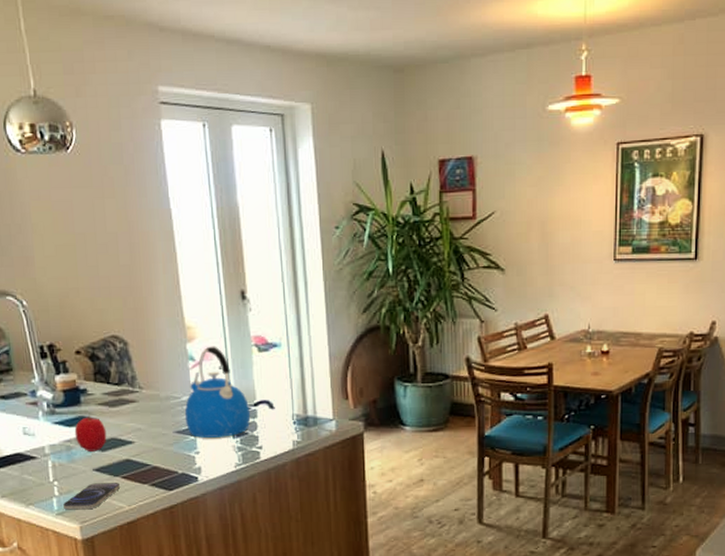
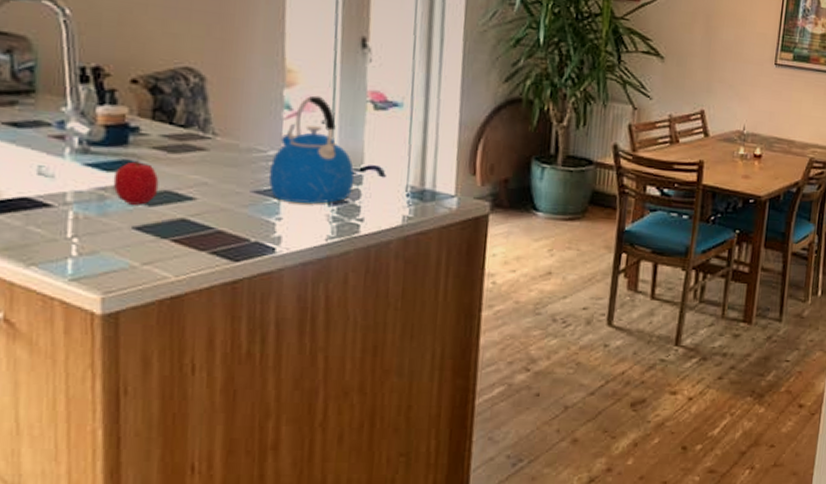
smartphone: present [63,483,120,510] -> none [82,244,167,277]

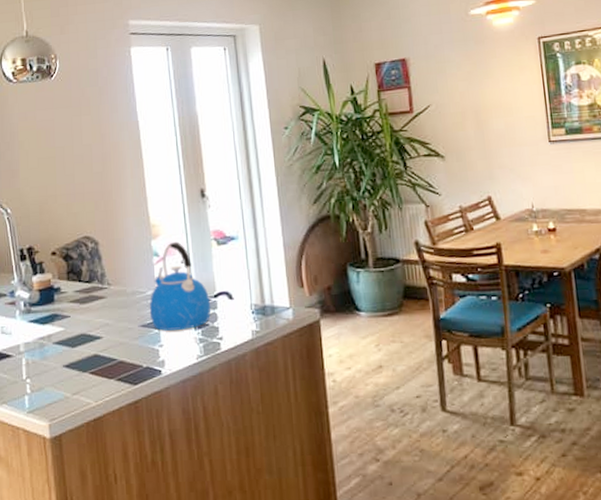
fruit: present [113,160,159,205] -> none [47,313,77,348]

